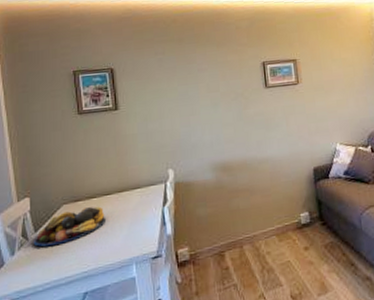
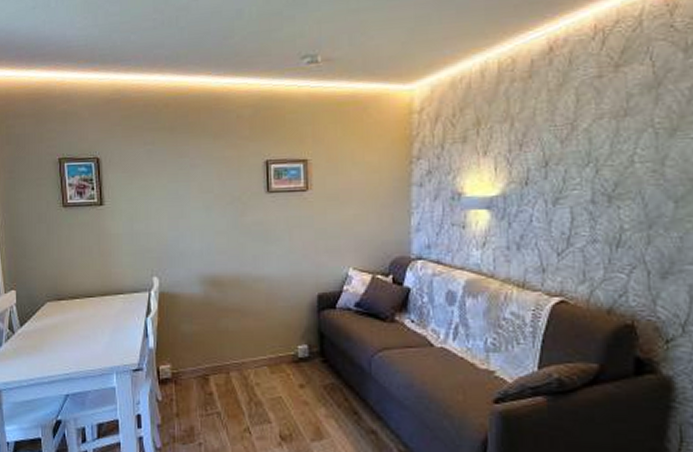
fruit bowl: present [33,206,107,247] -> none [19,308,89,343]

